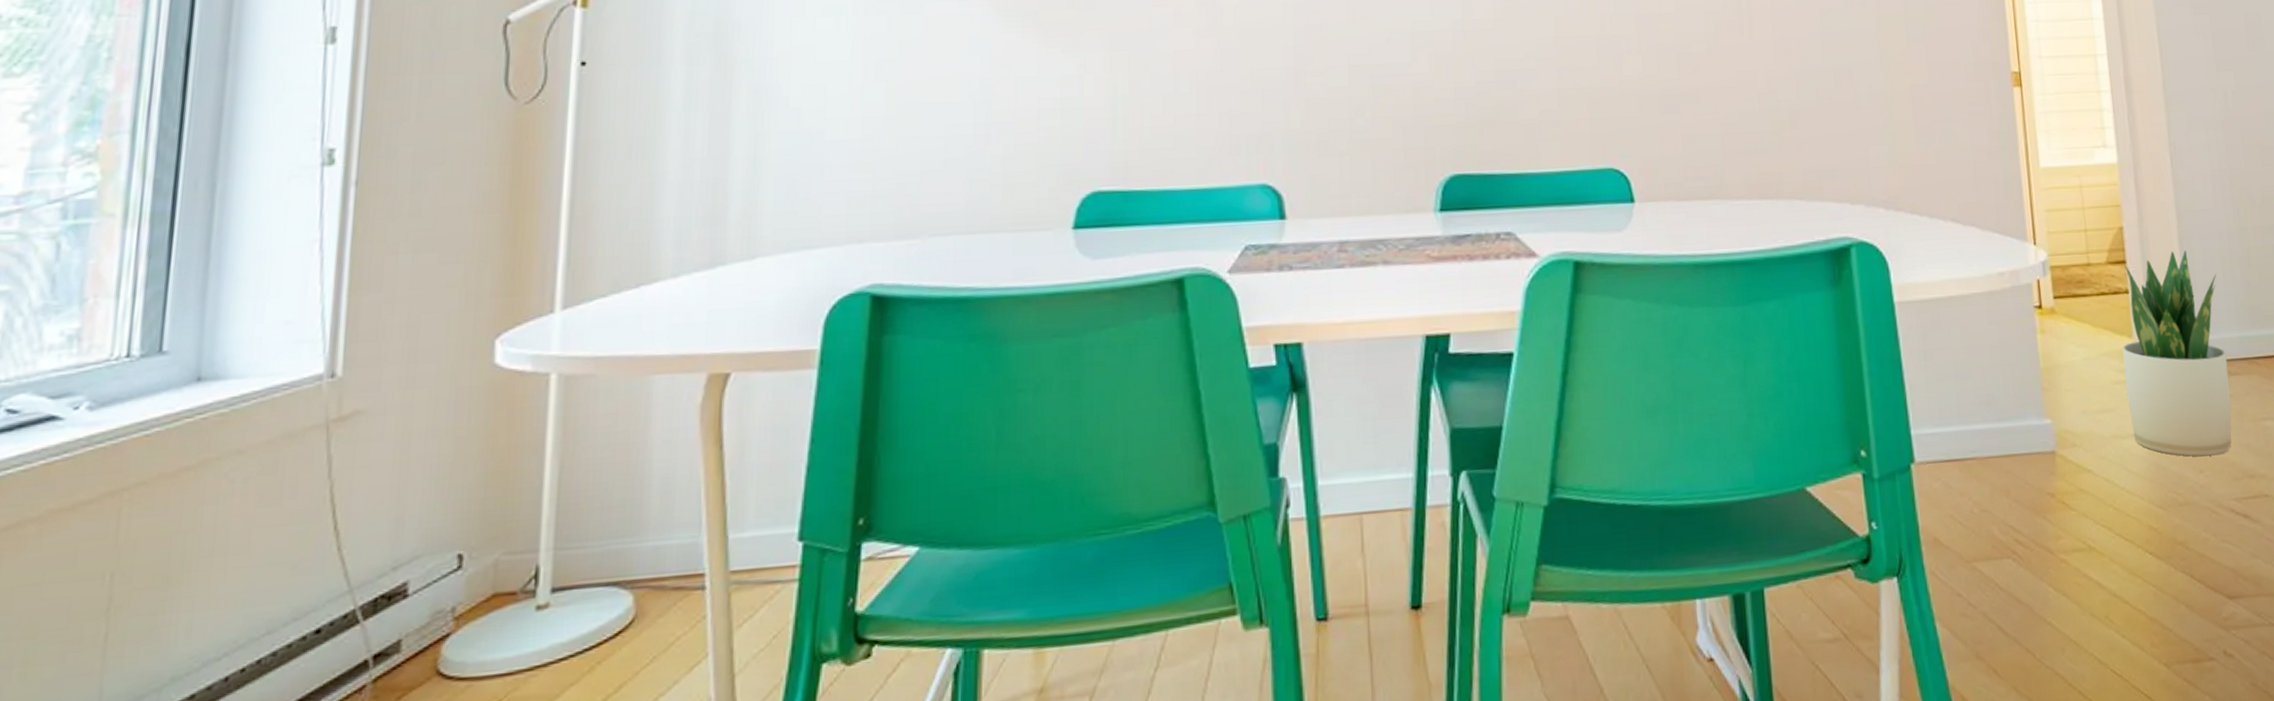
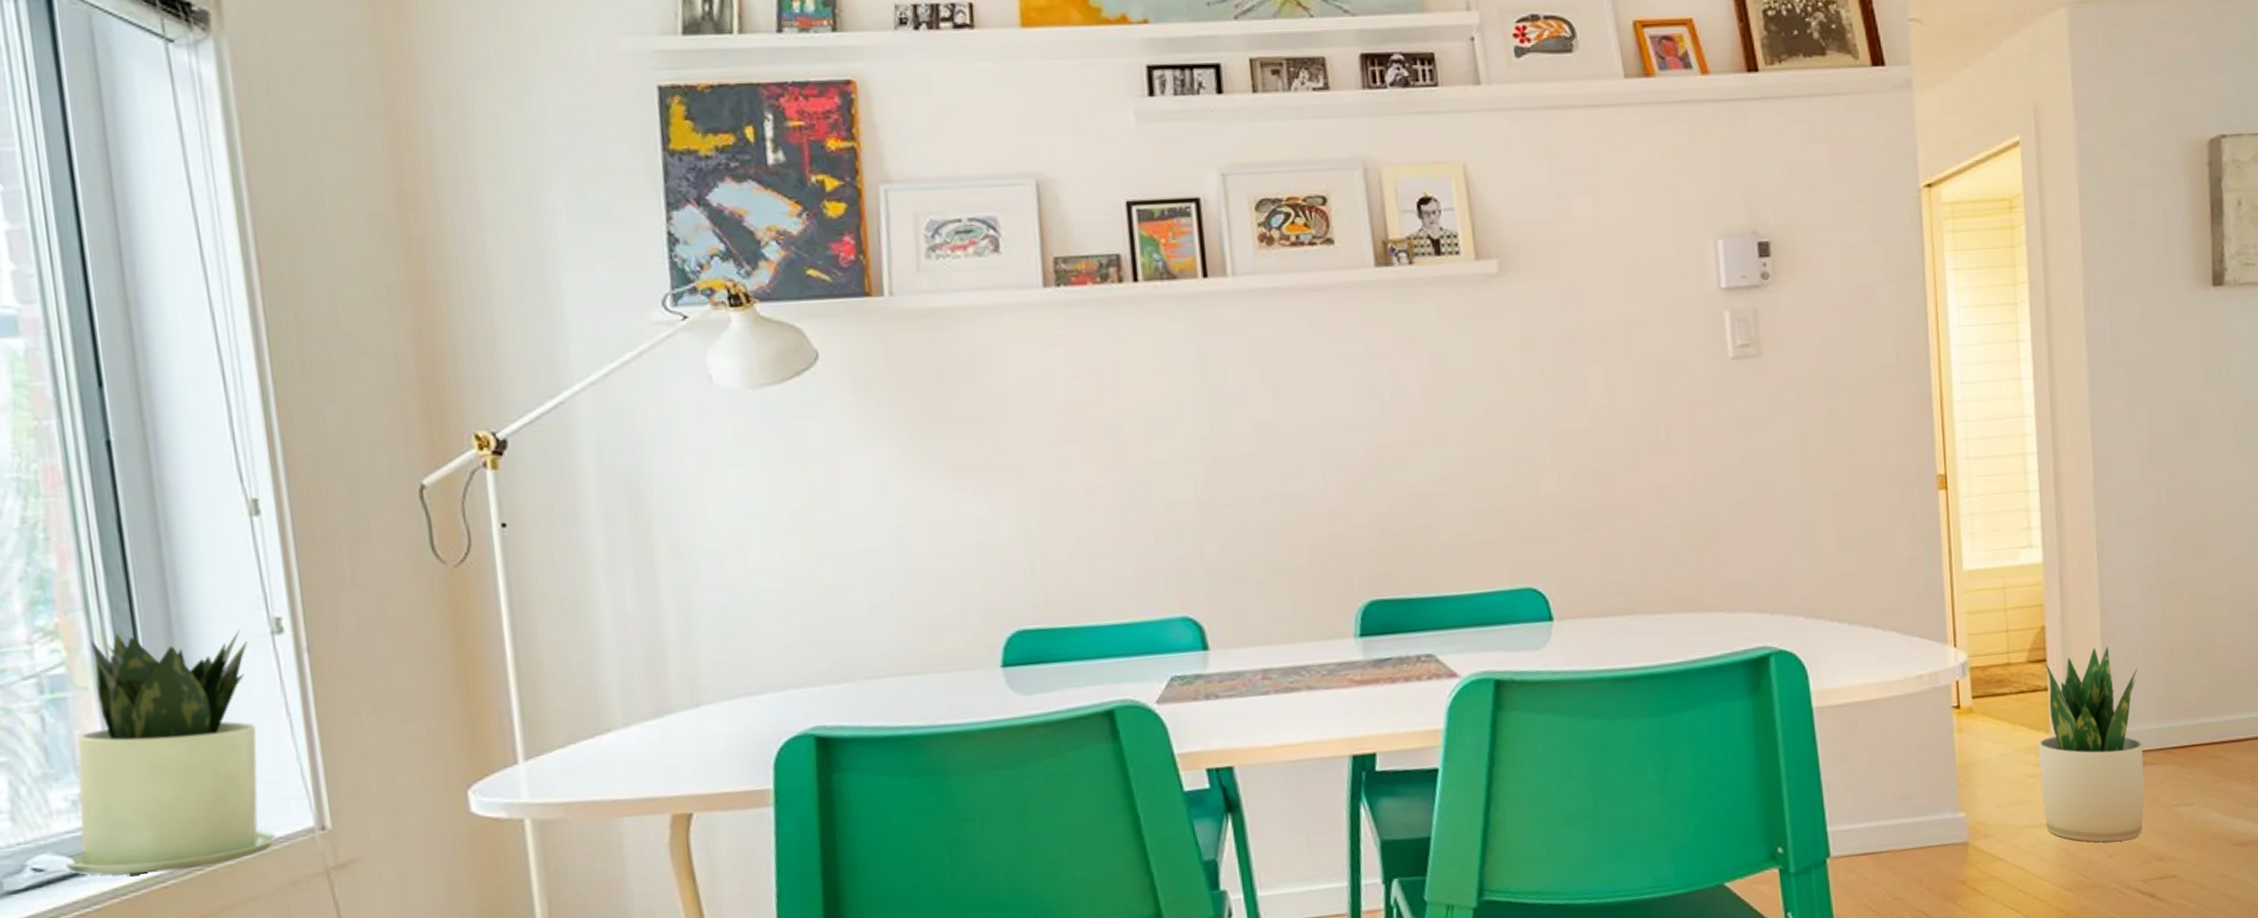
planter: none [41,159,295,420] -> present [63,629,277,875]

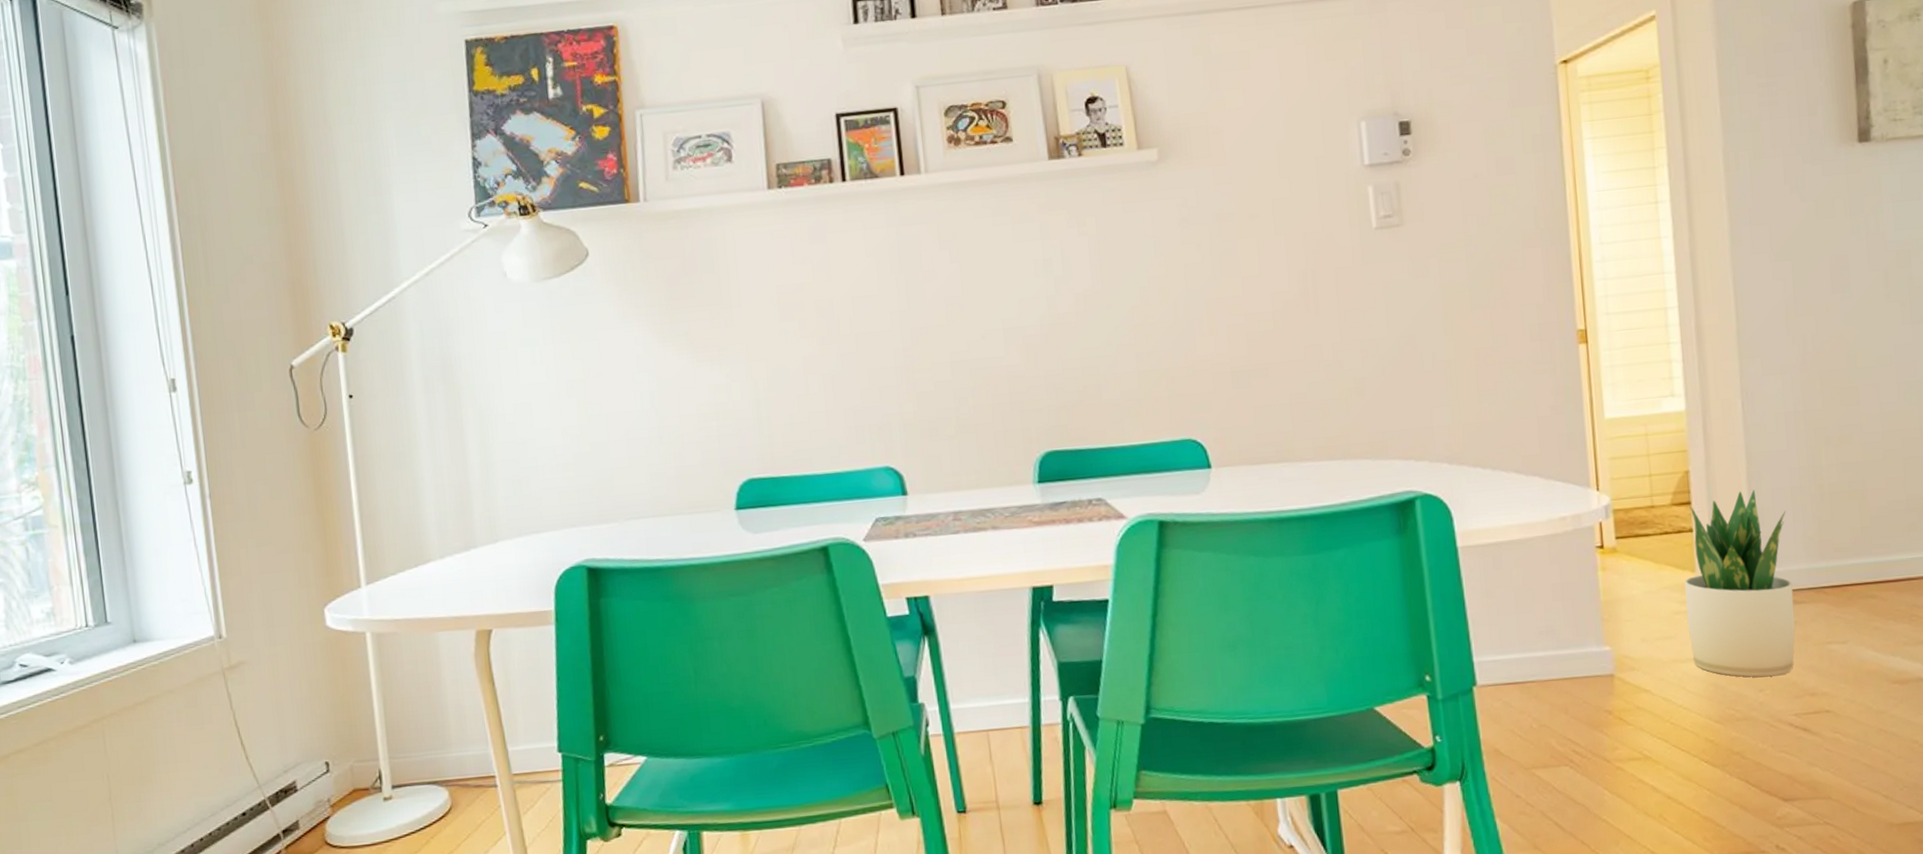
planter: present [63,629,277,875] -> none [40,480,188,671]

